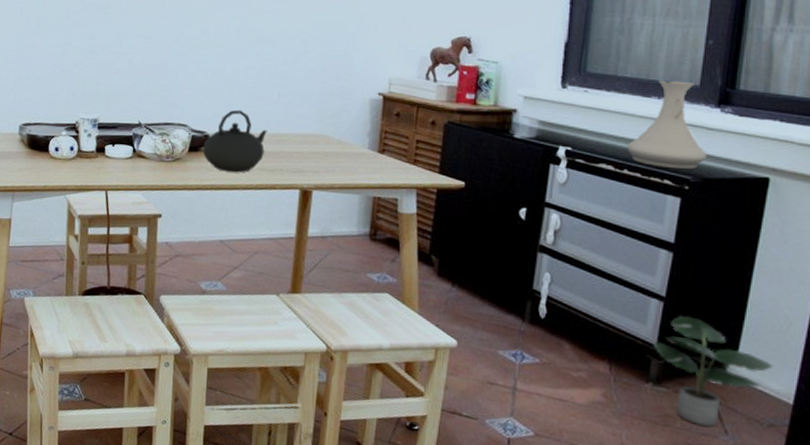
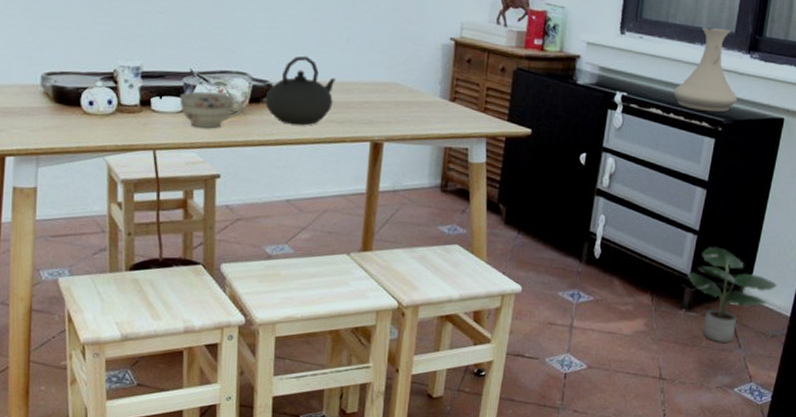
teacup: none [129,140,183,174] -> present [179,91,243,129]

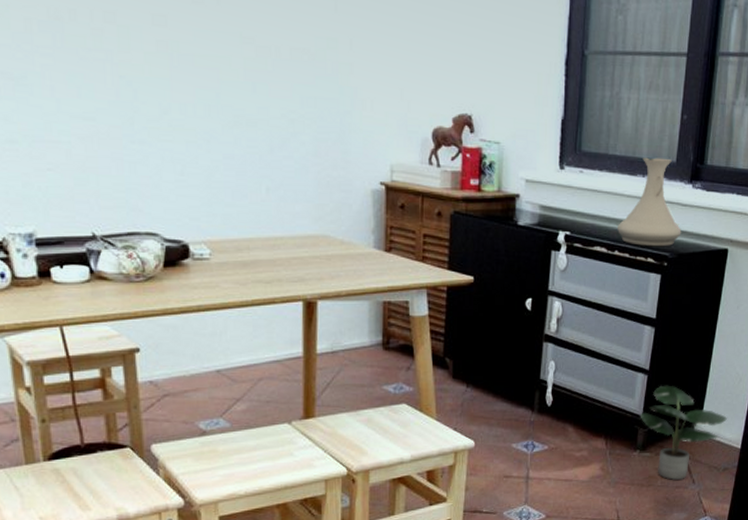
teacup: present [179,91,243,129] -> none [83,257,158,299]
teapot: present [265,55,336,125] -> none [181,210,258,287]

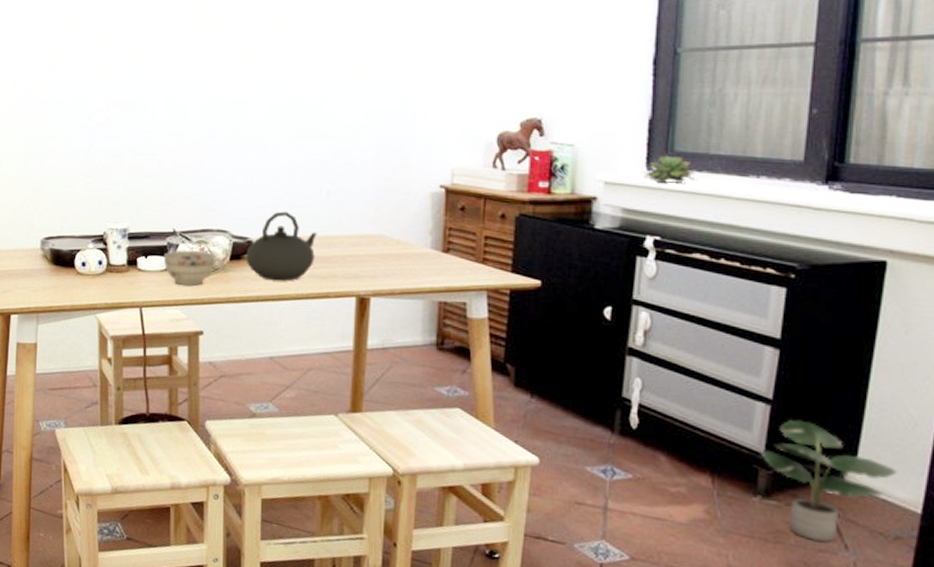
teacup: none [83,257,158,299] -> present [163,250,224,287]
teapot: none [181,210,258,287] -> present [245,211,317,280]
succulent plant: none [558,155,599,181] -> present [645,155,697,183]
vase: present [617,157,682,247] -> none [724,156,815,257]

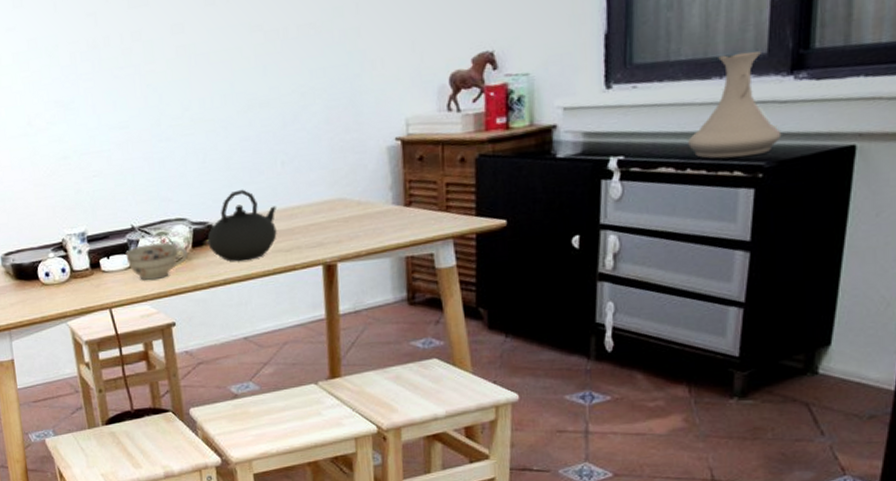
succulent plant: present [645,155,697,183] -> none [604,69,658,100]
vase: none [724,156,815,257] -> present [688,51,782,159]
potted plant: present [760,419,896,542] -> none [735,318,870,432]

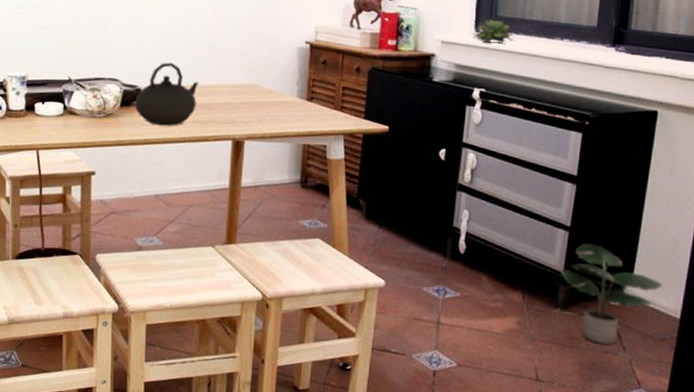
teacup: present [125,242,188,281] -> none [59,96,115,130]
succulent plant: none [604,69,658,100] -> present [474,19,515,43]
vase: present [688,51,782,159] -> none [535,22,604,107]
potted plant: none [735,318,870,432] -> present [560,243,662,345]

